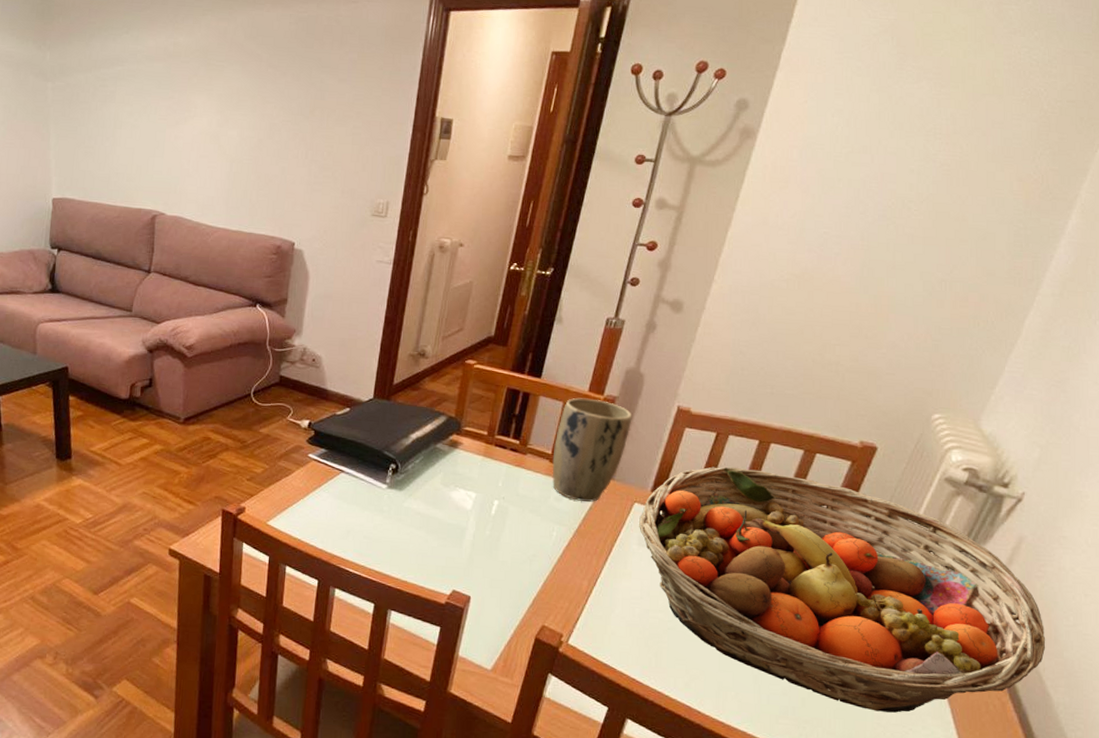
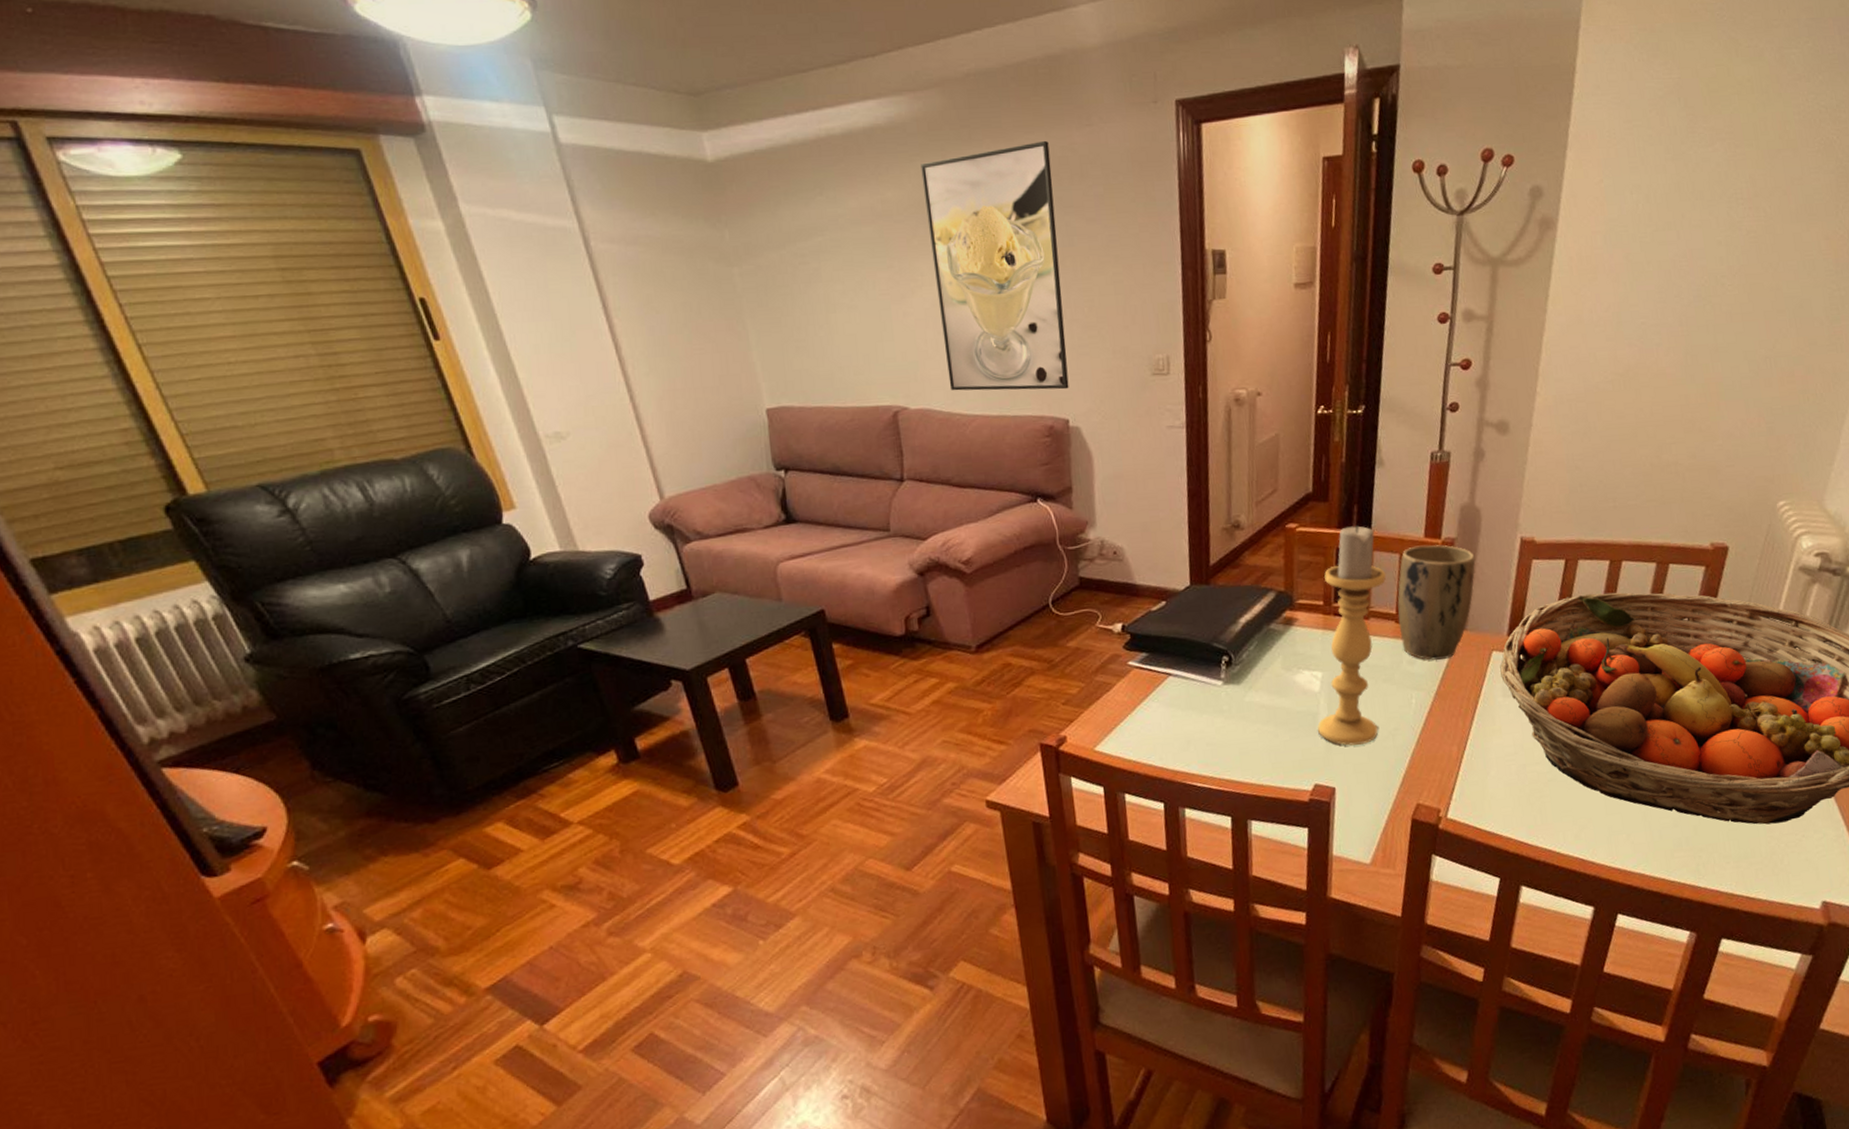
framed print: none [201,10,319,217] -> present [920,140,1069,391]
candle holder: none [464,370,548,563] -> present [1317,524,1386,746]

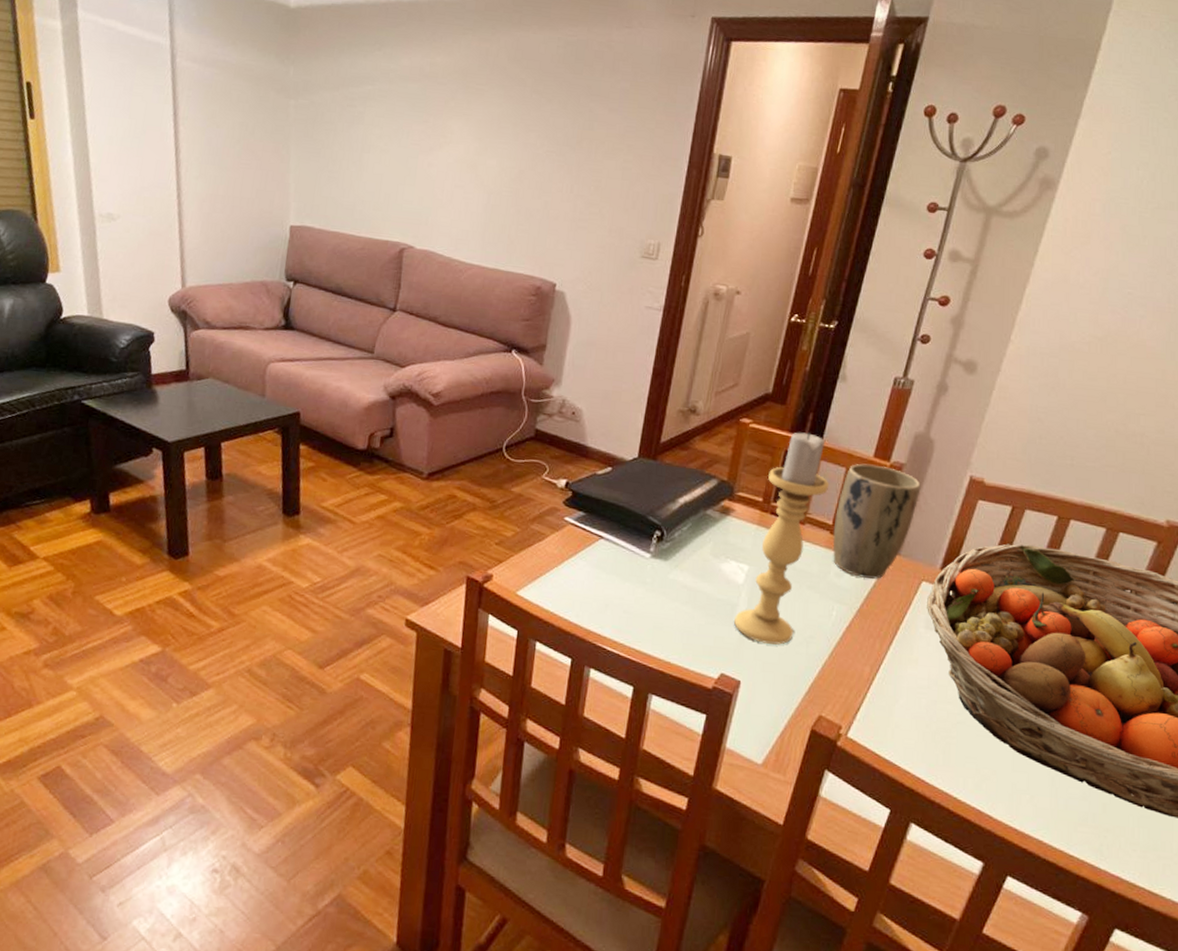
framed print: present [920,140,1069,391] -> none [455,34,589,256]

